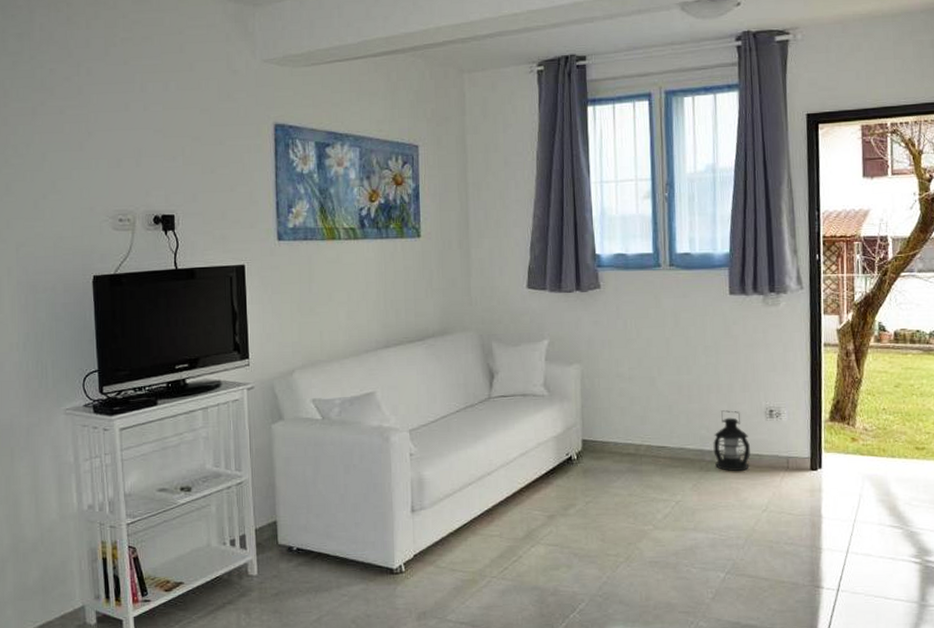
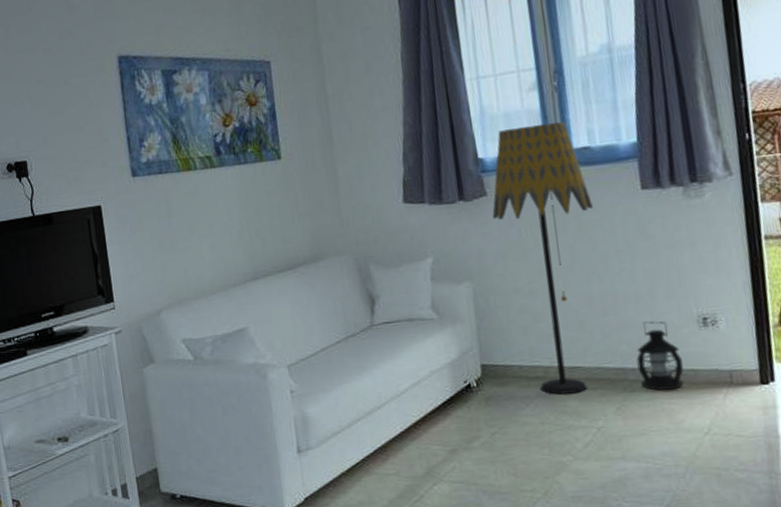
floor lamp: none [604,229,688,470] -> present [492,122,593,395]

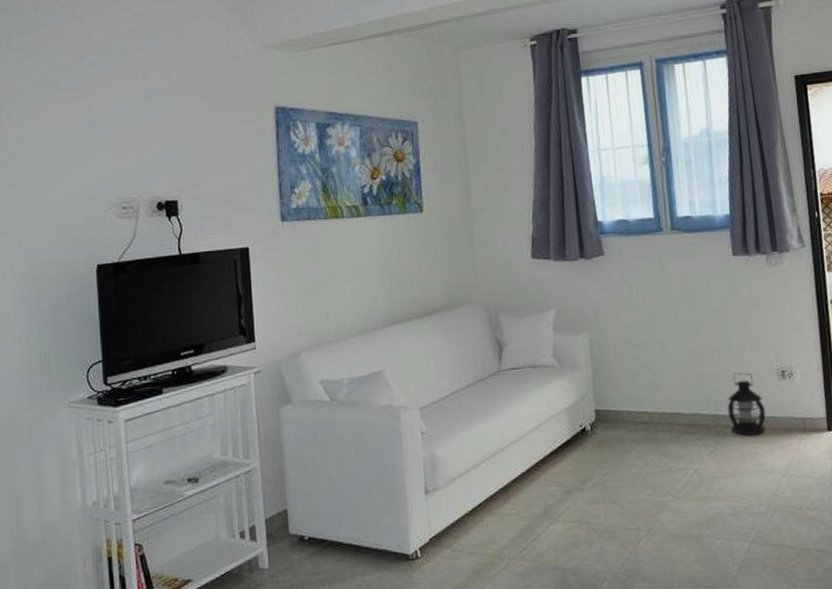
floor lamp: present [492,122,593,395] -> none [608,193,693,439]

